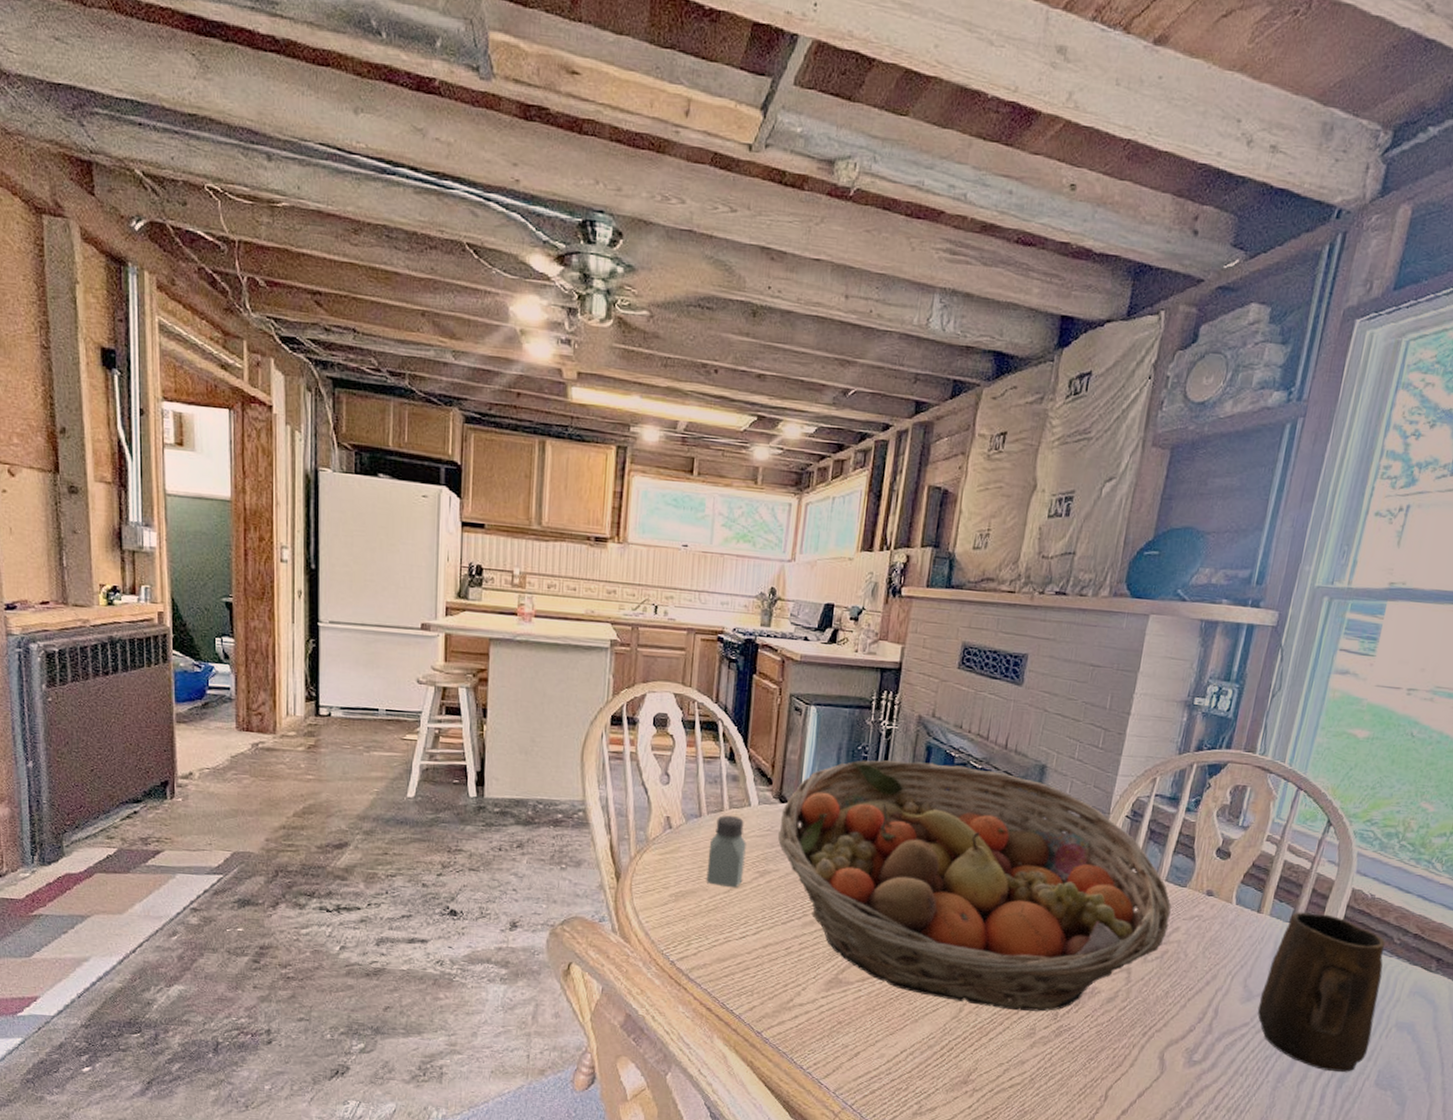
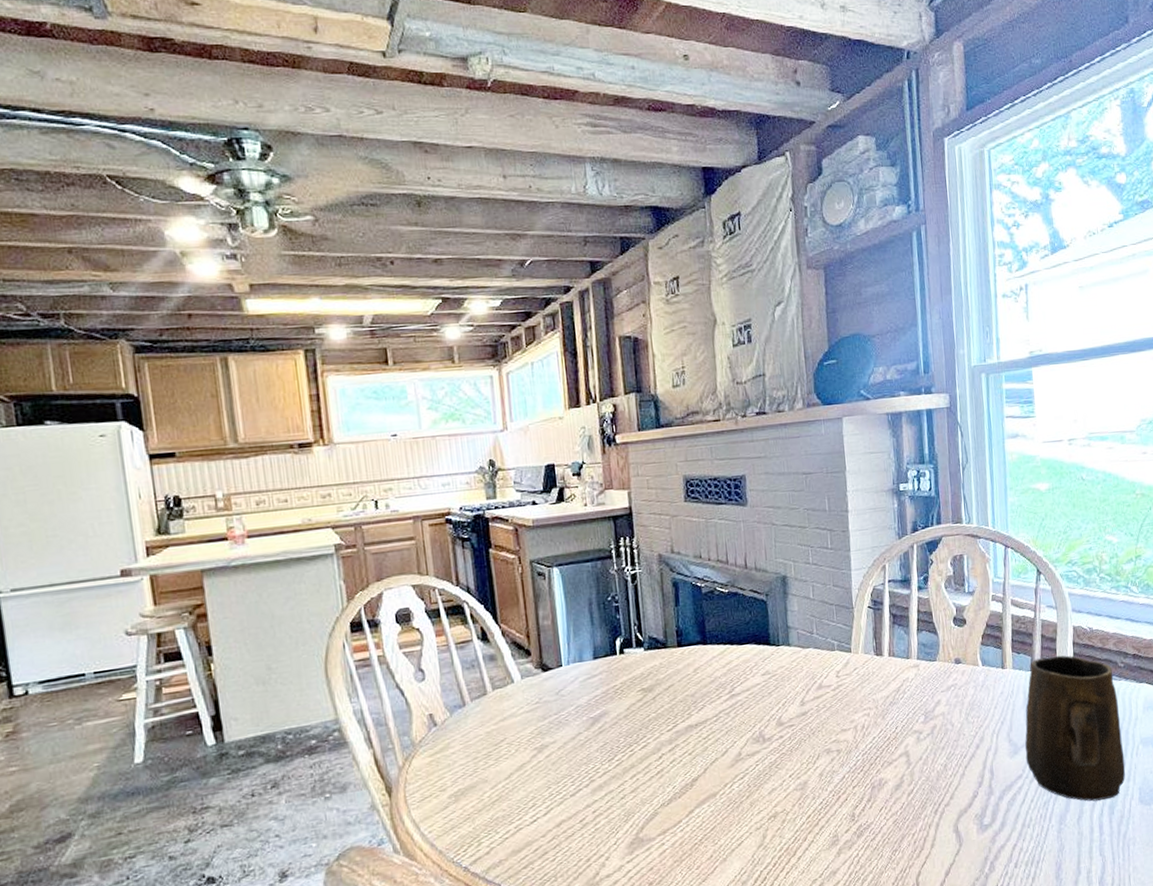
saltshaker: present [706,815,746,888] -> none [479,696,522,774]
fruit basket: present [778,760,1172,1012] -> none [546,592,931,832]

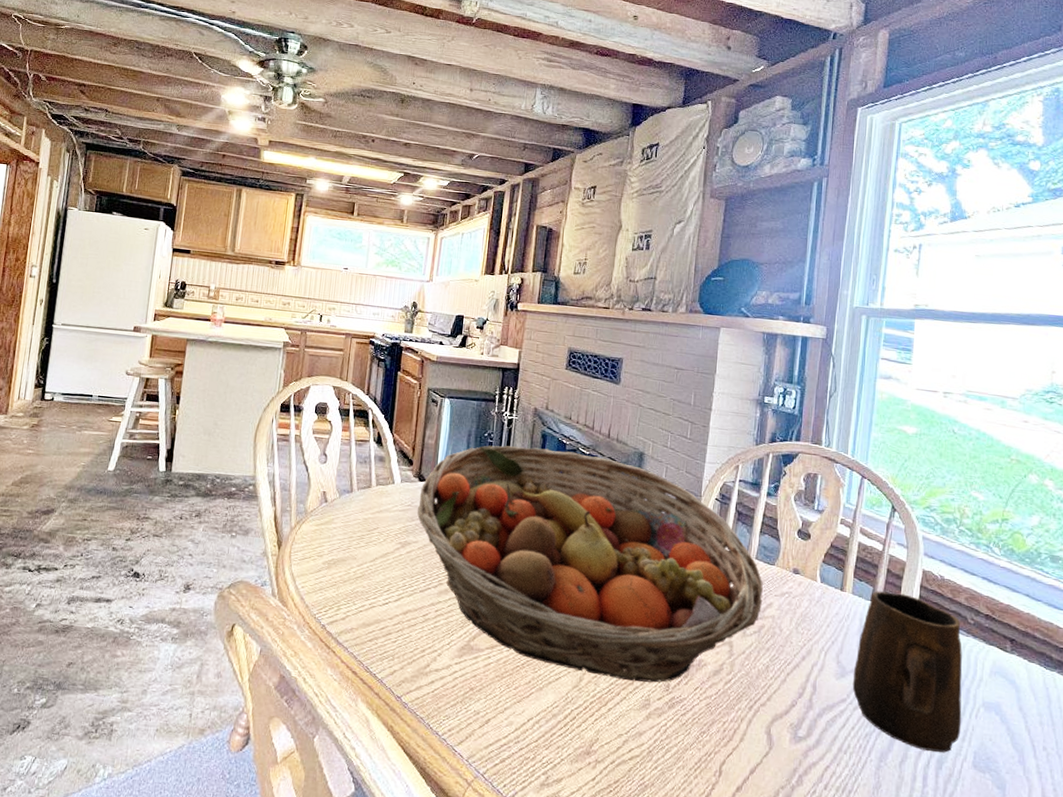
fruit basket: none [546,592,931,832] -> present [417,445,763,683]

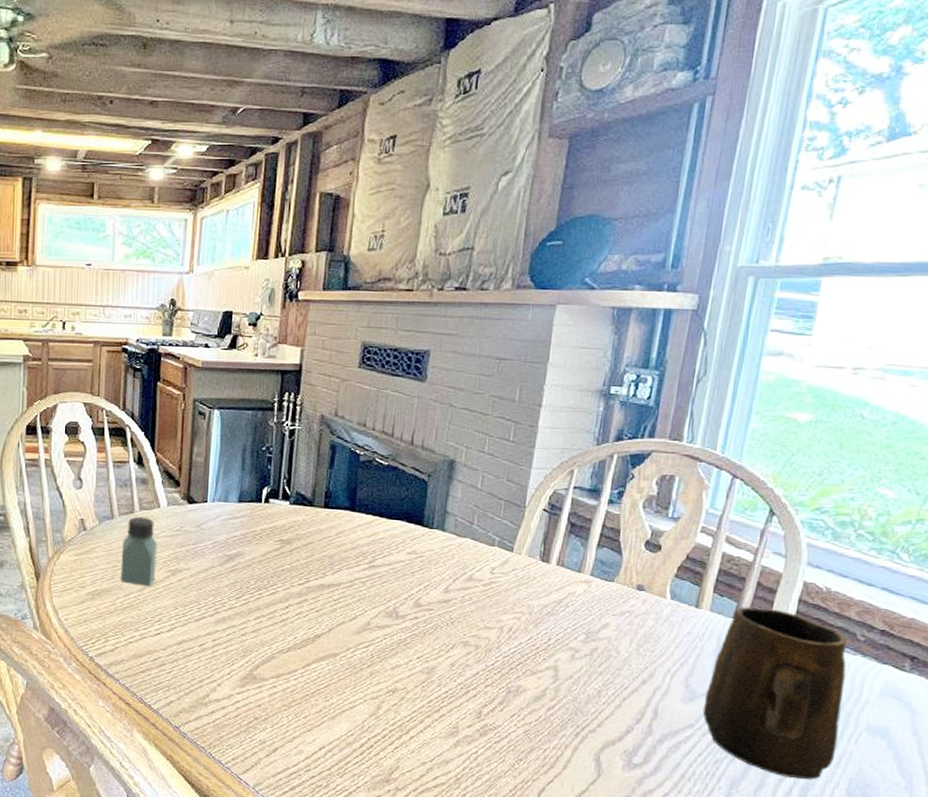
saltshaker: none [355,491,390,558] -> present [120,516,157,587]
fruit basket: present [417,445,763,683] -> none [188,460,599,710]

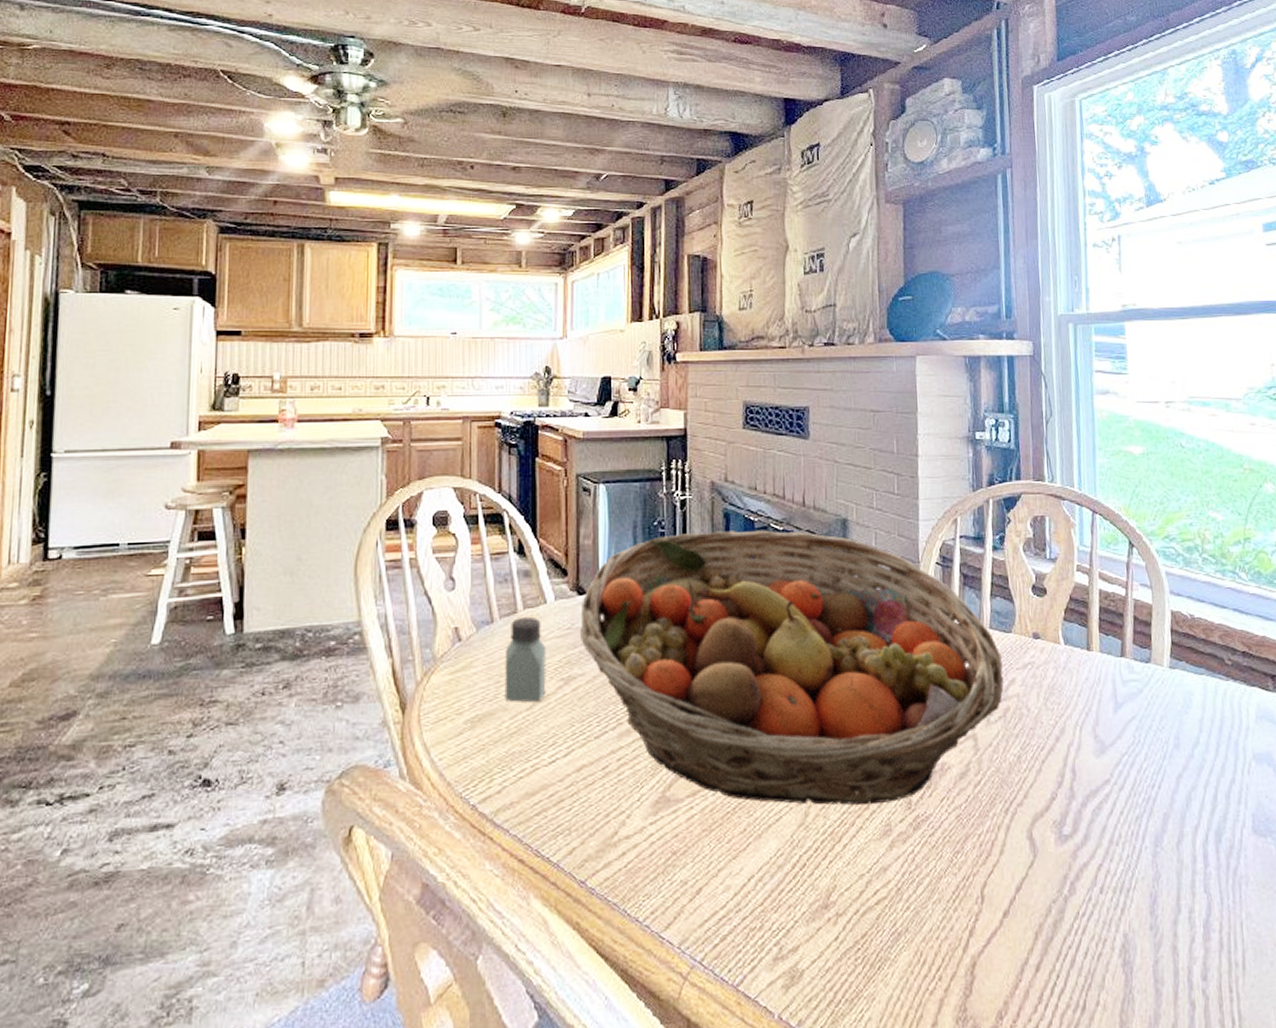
fruit basket: none [188,460,599,710] -> present [580,530,1004,806]
mug: present [702,607,848,780] -> none [1113,642,1236,824]

